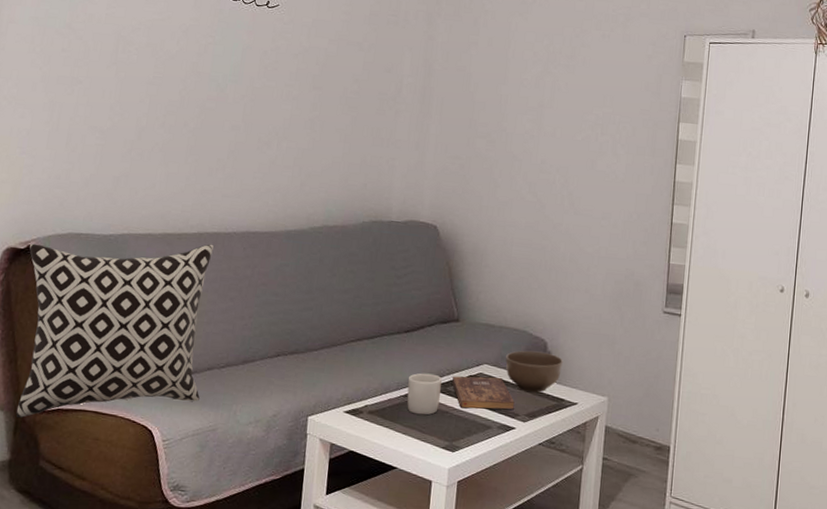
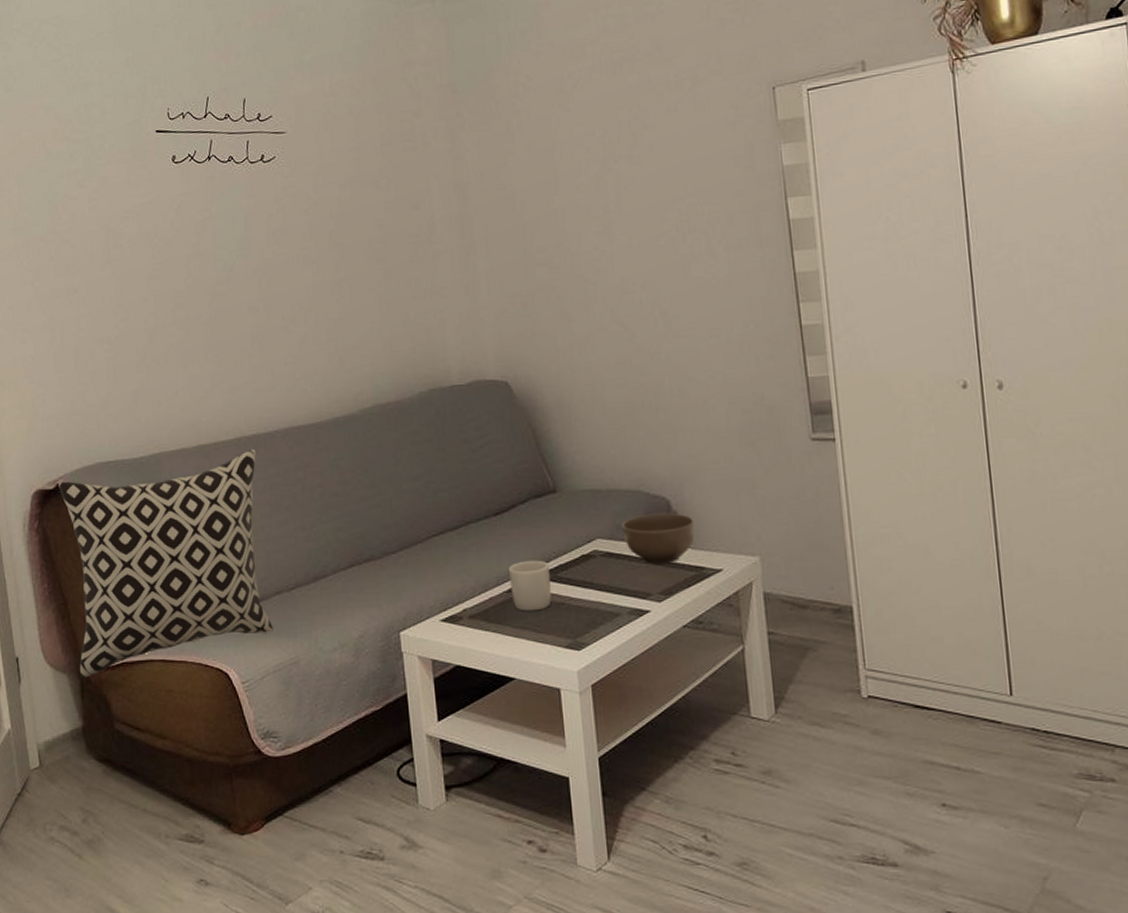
bible: present [452,376,515,410] -> none [562,552,644,596]

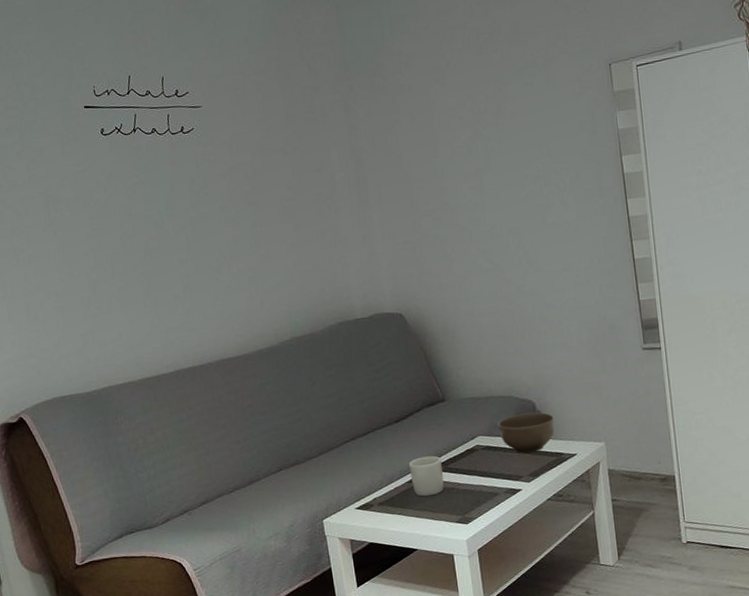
pillow: present [58,449,273,679] -> none [20,379,218,578]

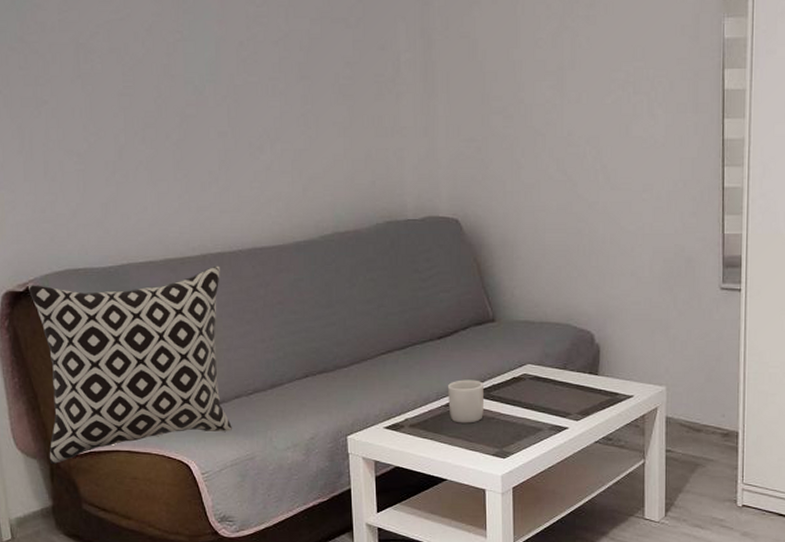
pillow: none [20,379,218,578] -> present [28,265,232,465]
bowl: present [498,412,555,453] -> none [550,345,614,388]

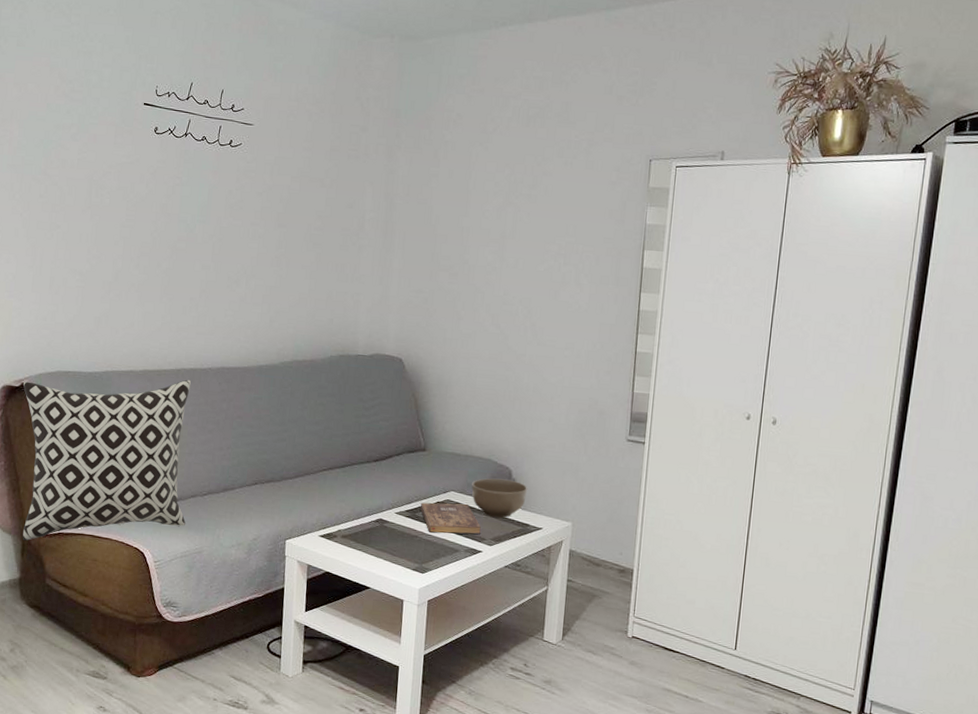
mug: present [447,379,483,423] -> none [378,499,411,540]
bible: none [495,376,565,412] -> present [420,502,481,535]
bowl: none [550,345,614,388] -> present [471,478,528,518]

